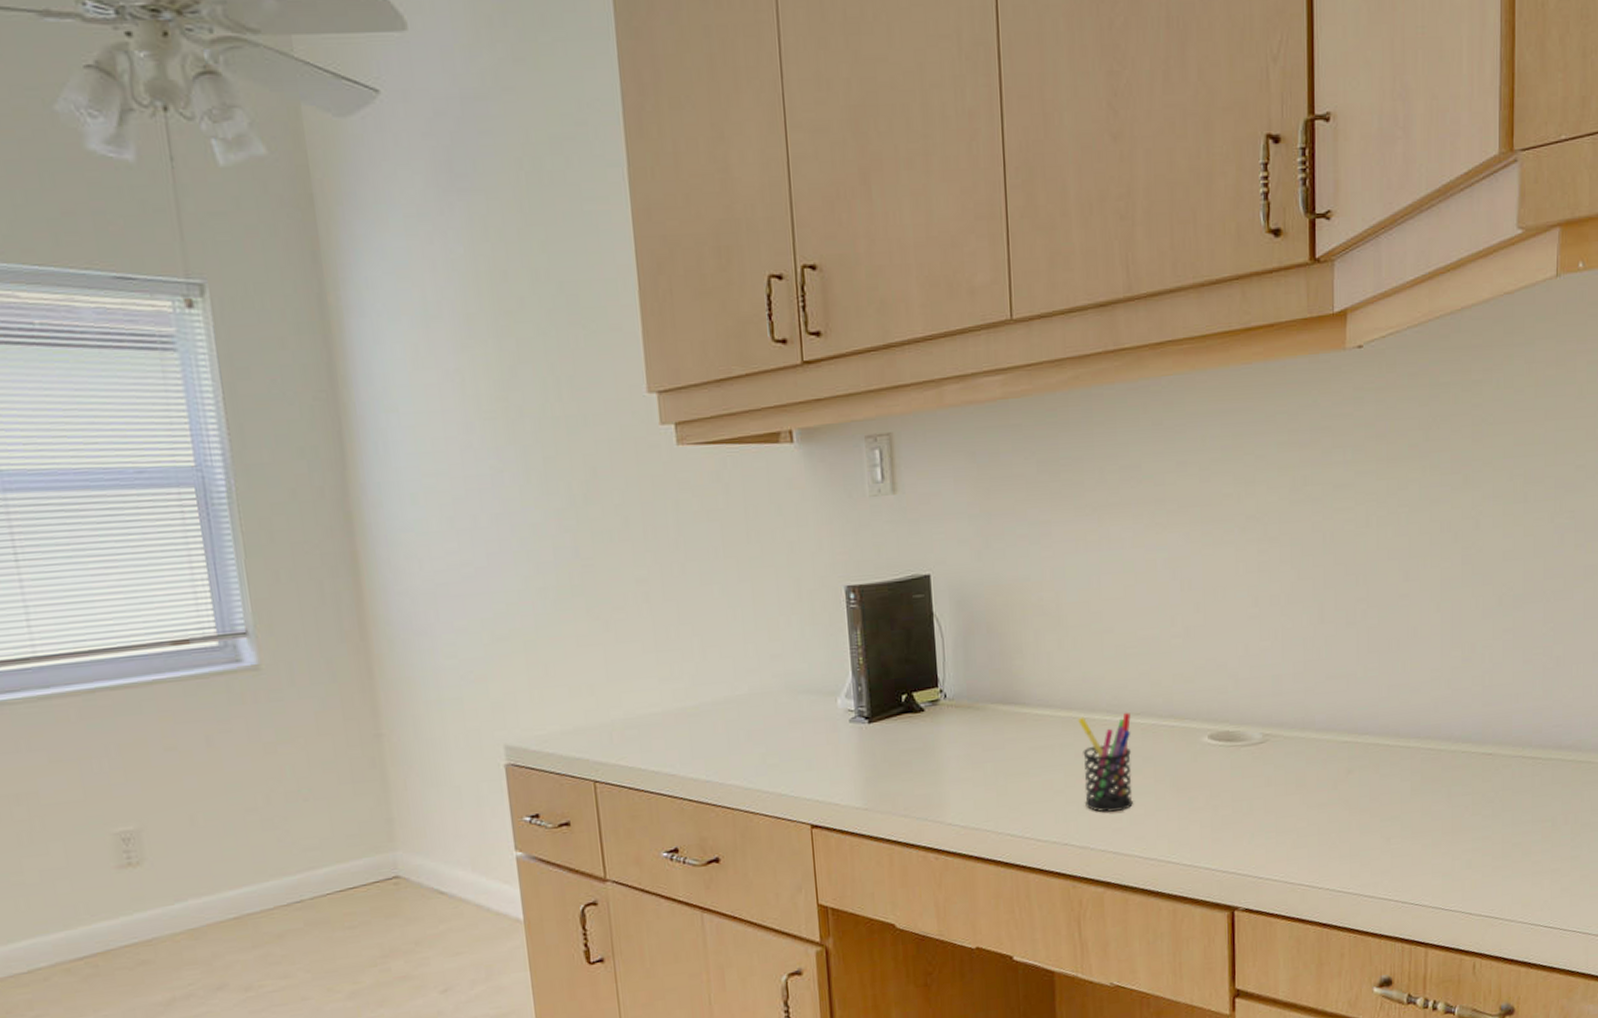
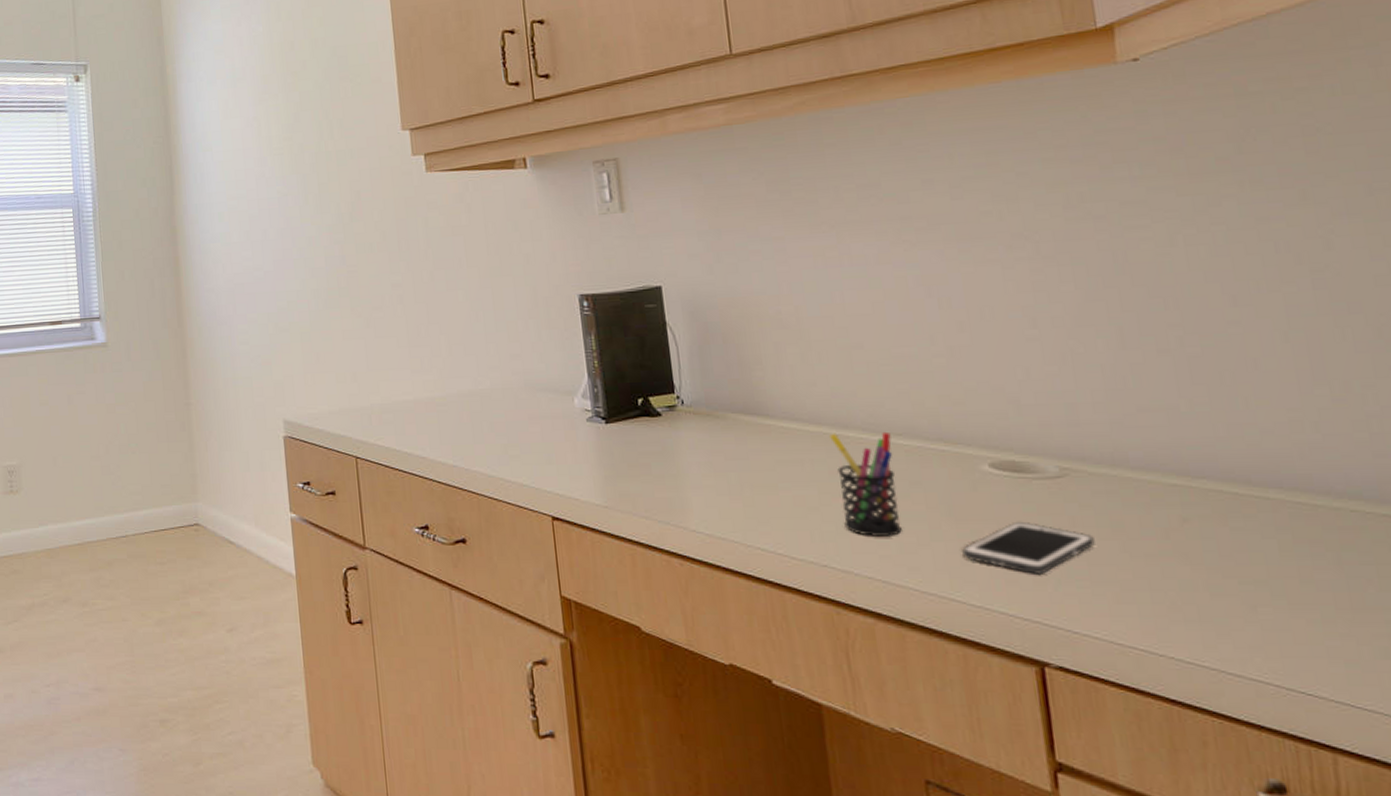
cell phone: none [1179,785,1282,832] -> present [961,521,1095,574]

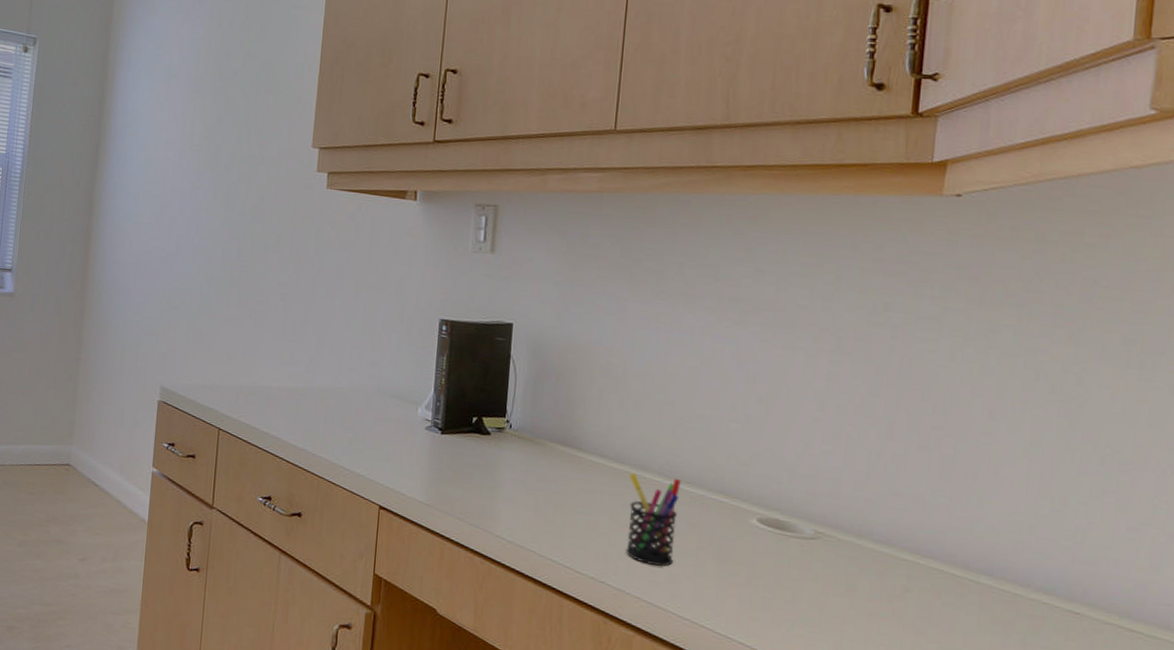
cell phone: present [961,521,1095,574] -> none [718,570,830,617]

